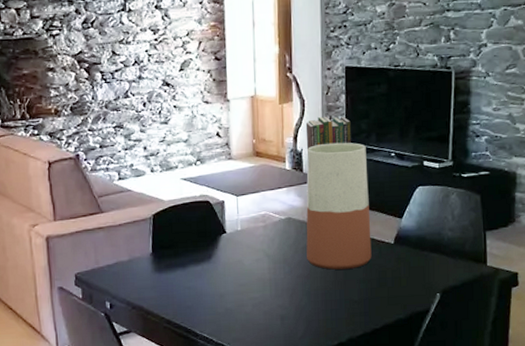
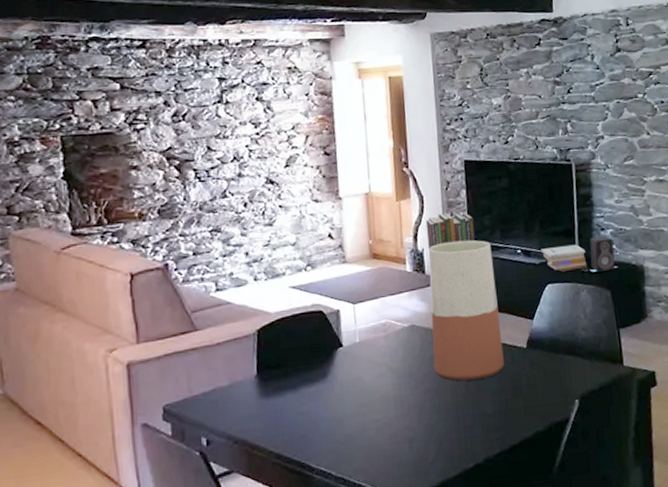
books: none [414,149,459,176] -> present [540,244,588,273]
speaker: none [463,143,487,177] -> present [590,236,615,272]

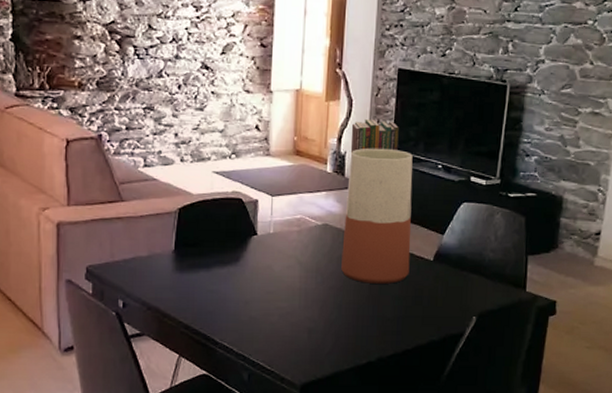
books: present [540,244,588,273] -> none [461,166,507,194]
speaker: present [590,236,615,272] -> none [510,162,536,197]

